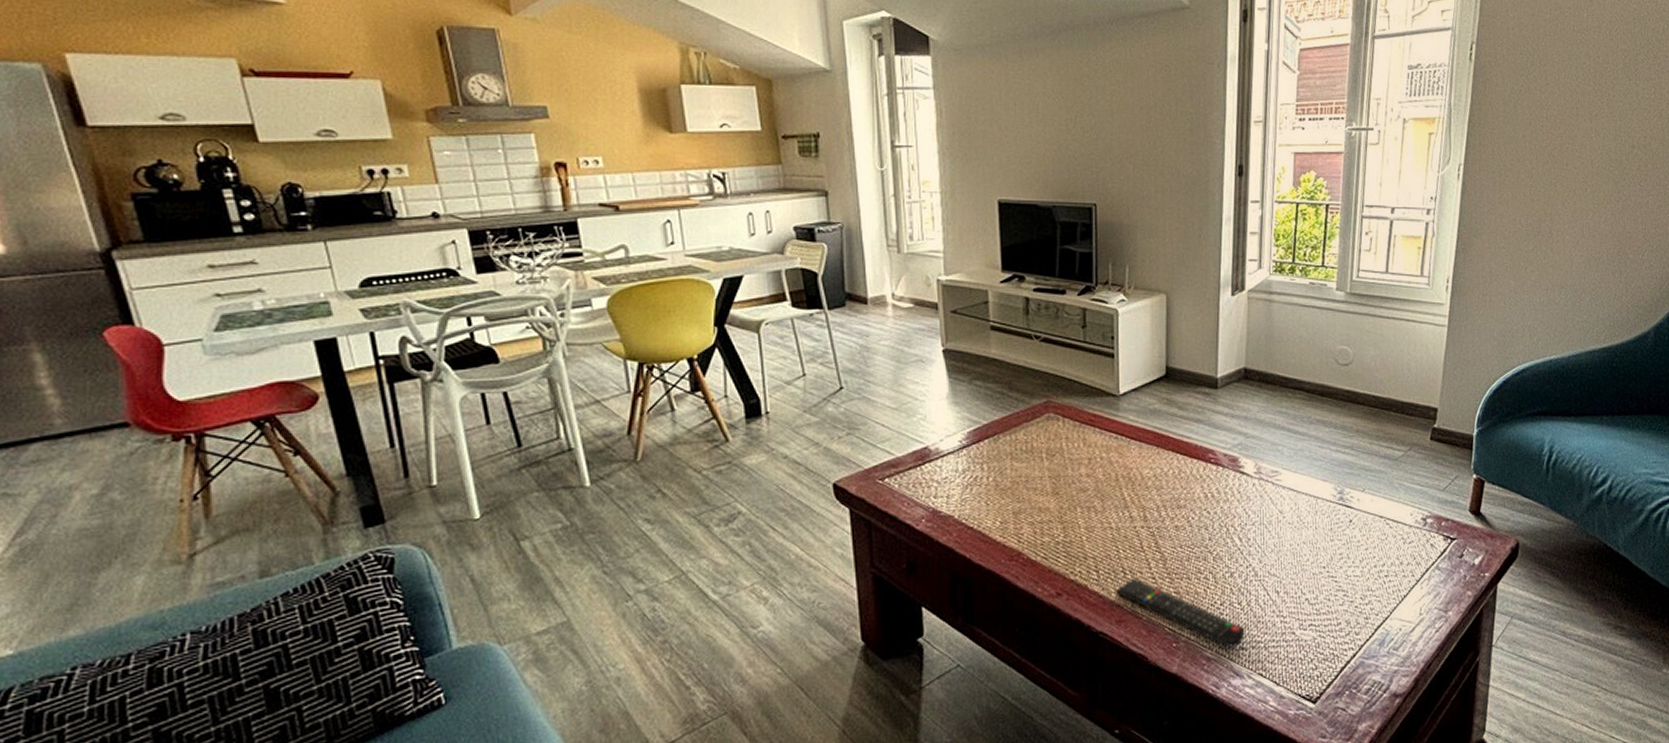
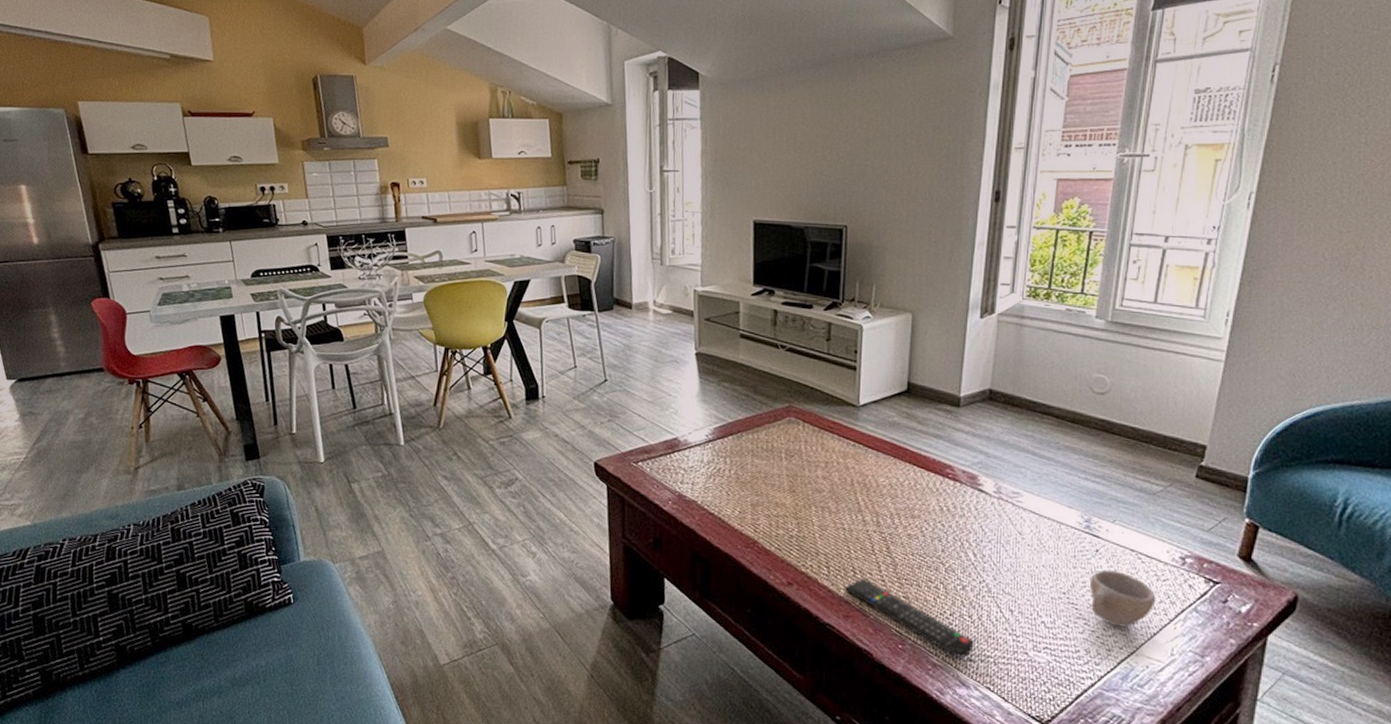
cup: none [1347,538,1404,594] -> present [1090,569,1156,628]

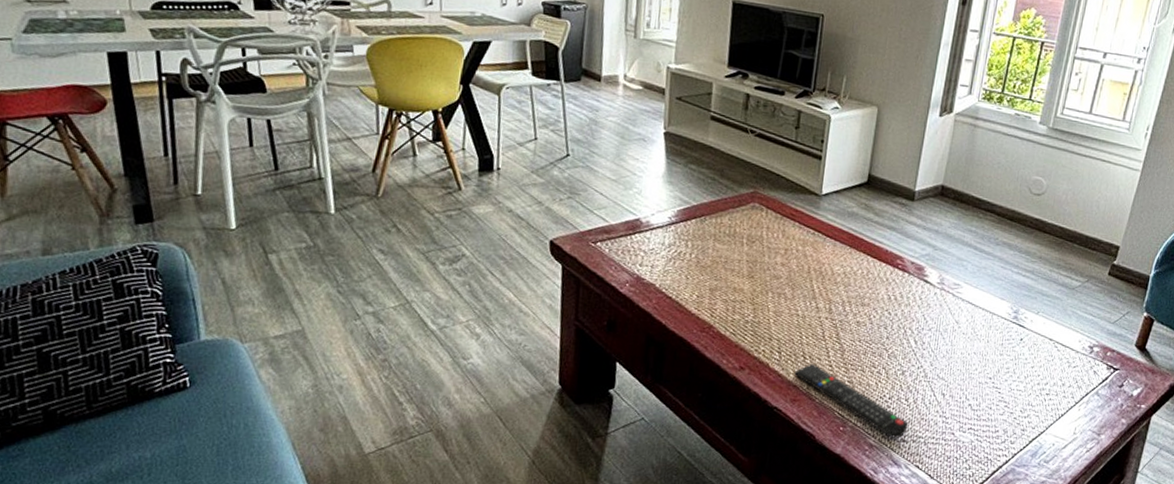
cup: present [1090,569,1156,628] -> none [1011,357,1067,409]

